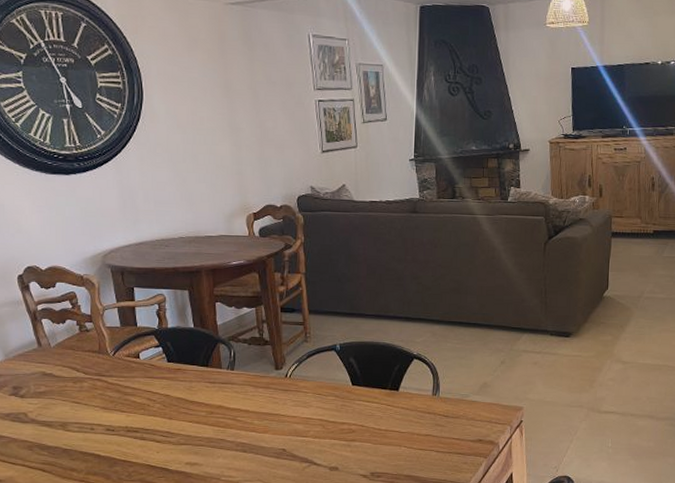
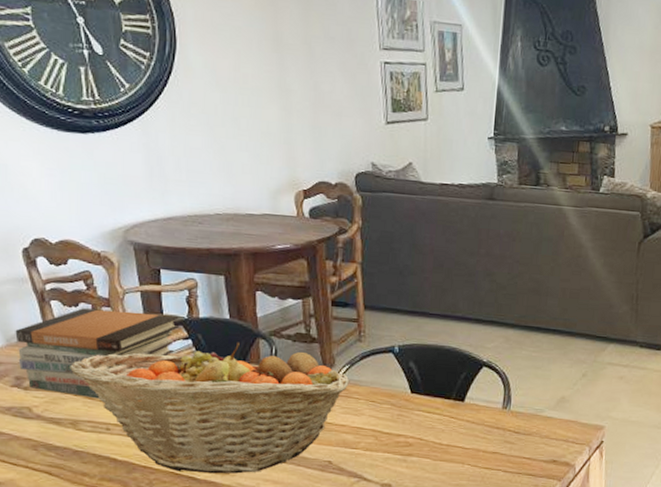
book stack: none [12,324,152,403] -> present [15,308,180,399]
fruit basket: none [59,347,299,465] -> present [70,342,350,474]

